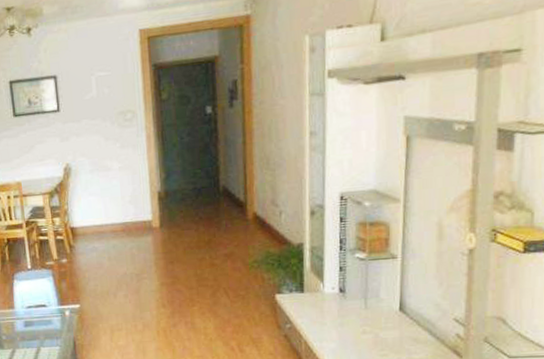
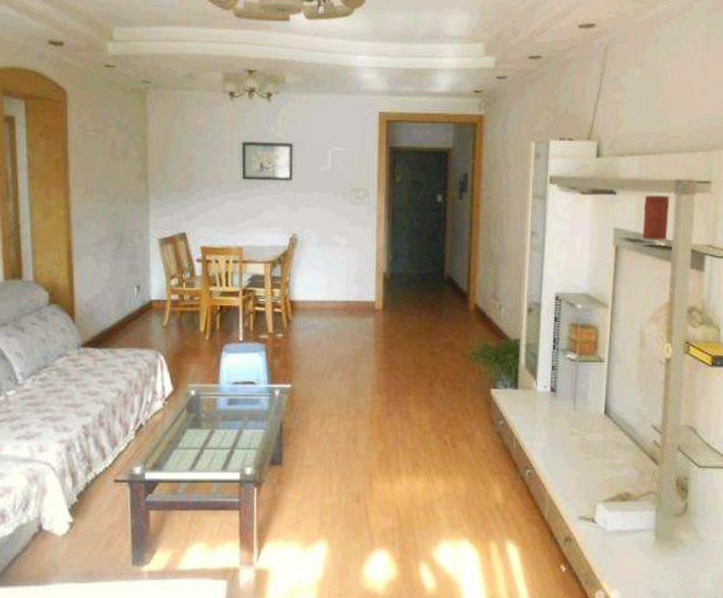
decorative vase: none [438,72,471,125] -> present [642,195,670,241]

